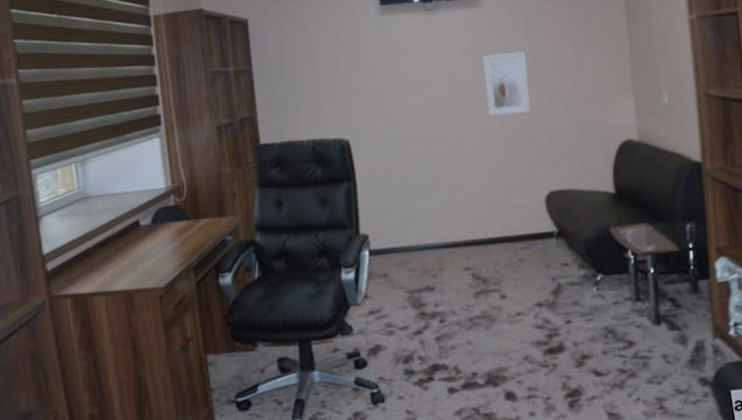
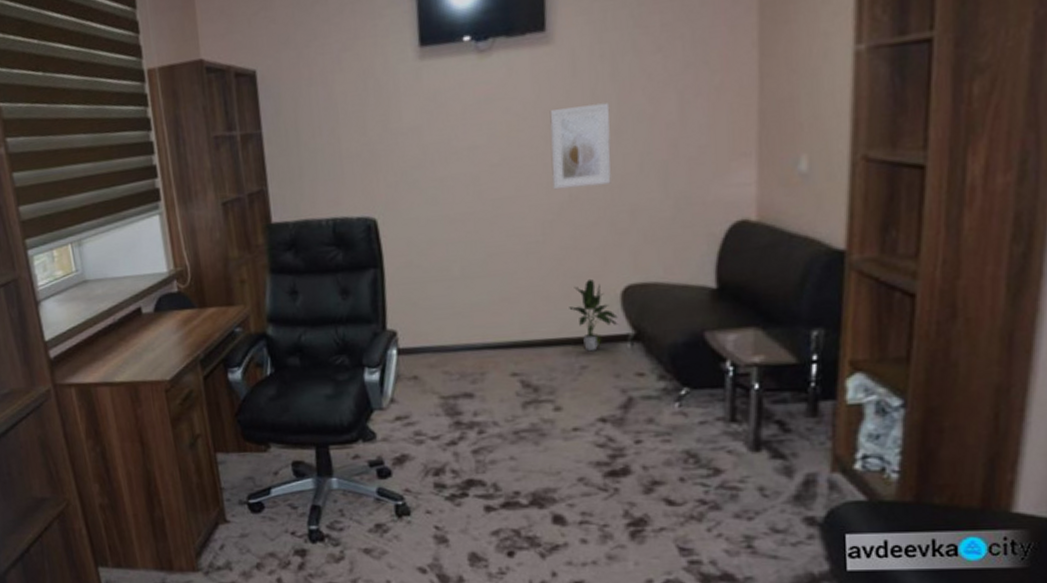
potted plant: none [506,187,545,247] -> present [569,278,618,352]

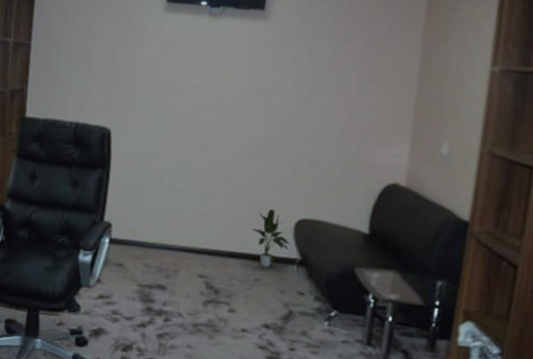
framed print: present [549,103,611,190] -> none [253,71,305,136]

